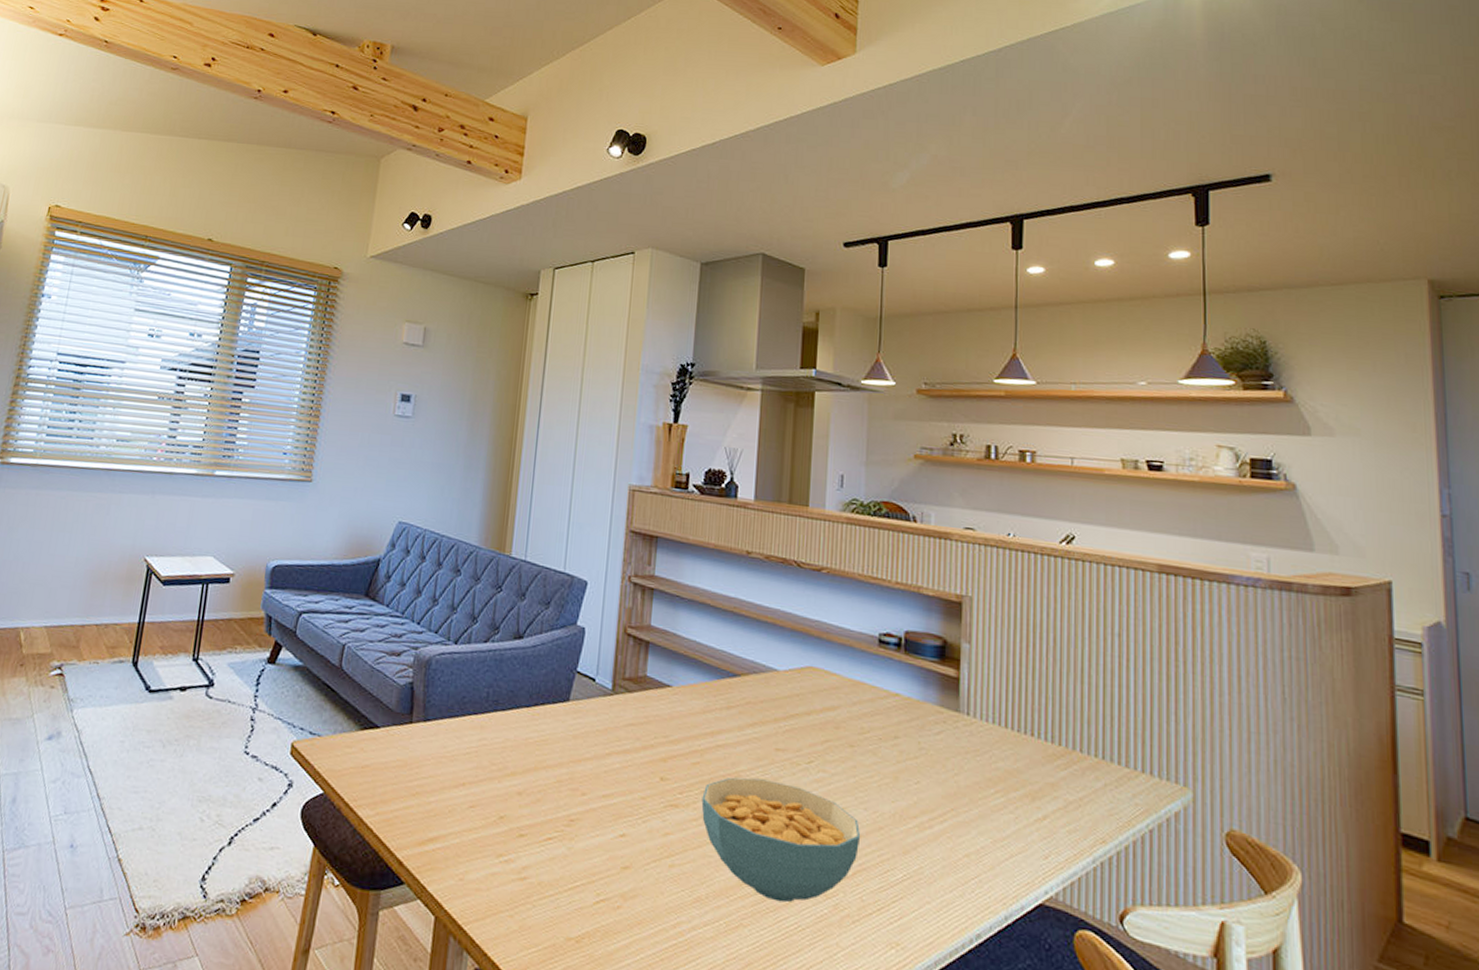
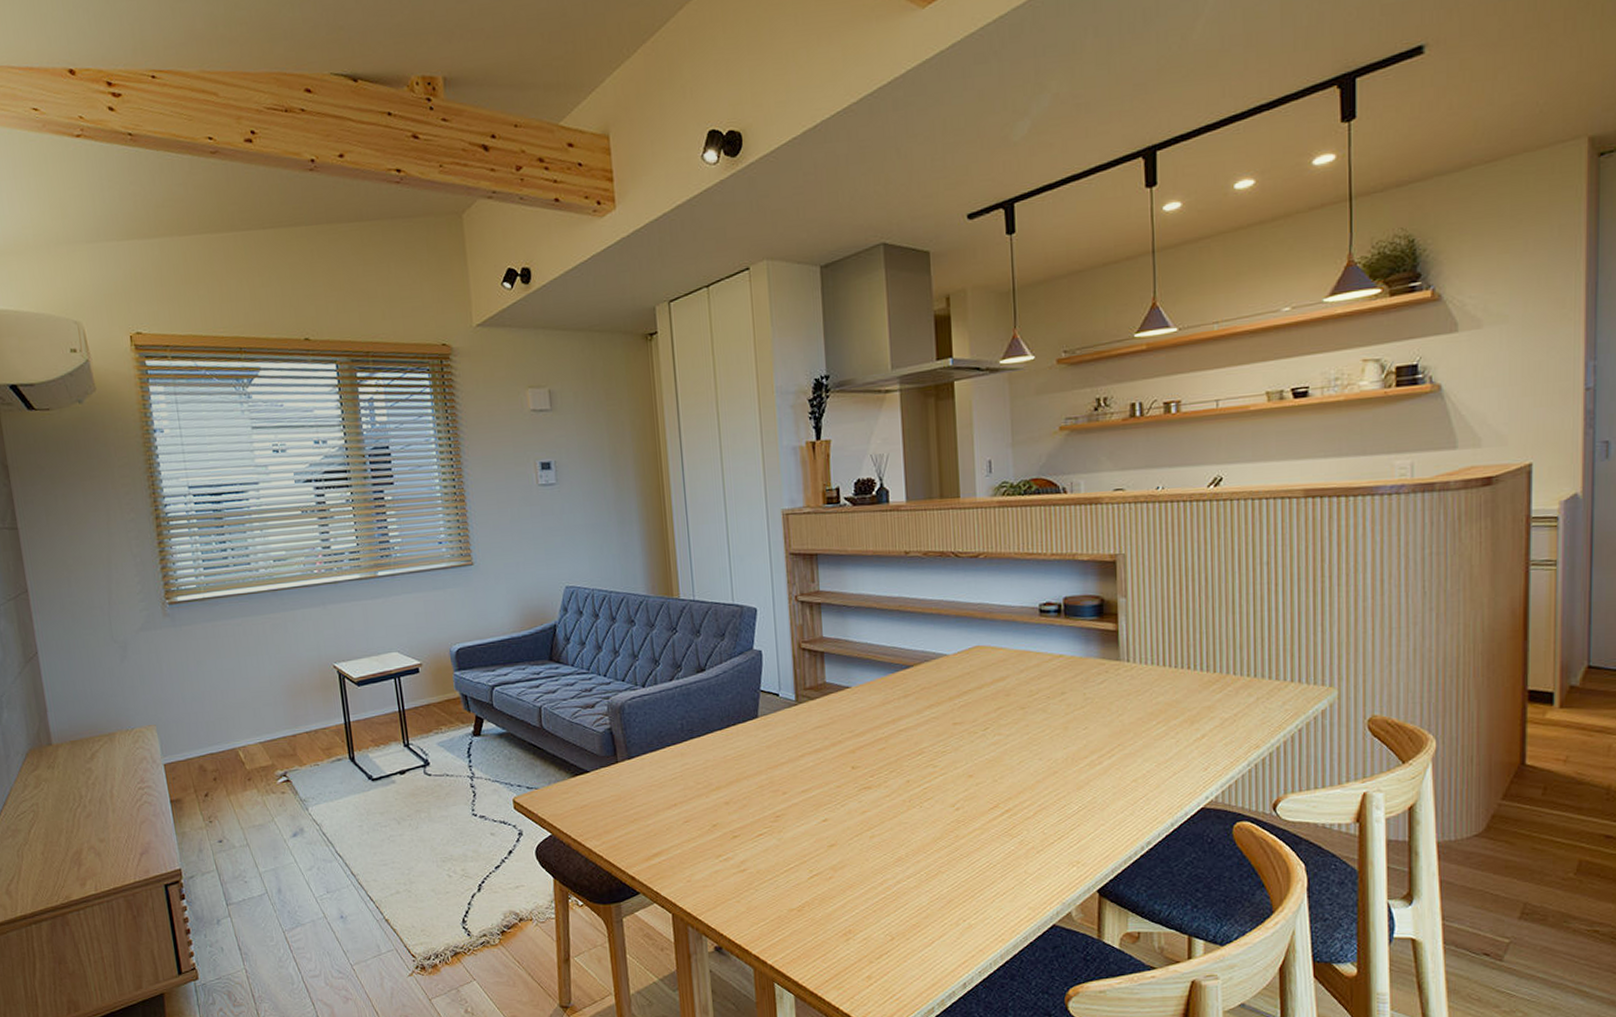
cereal bowl: present [701,777,861,903] -> none [891,751,1038,848]

